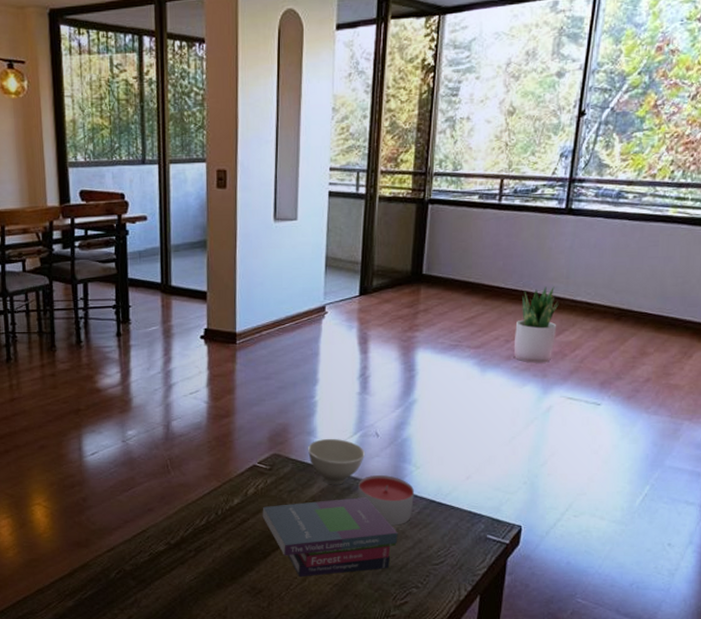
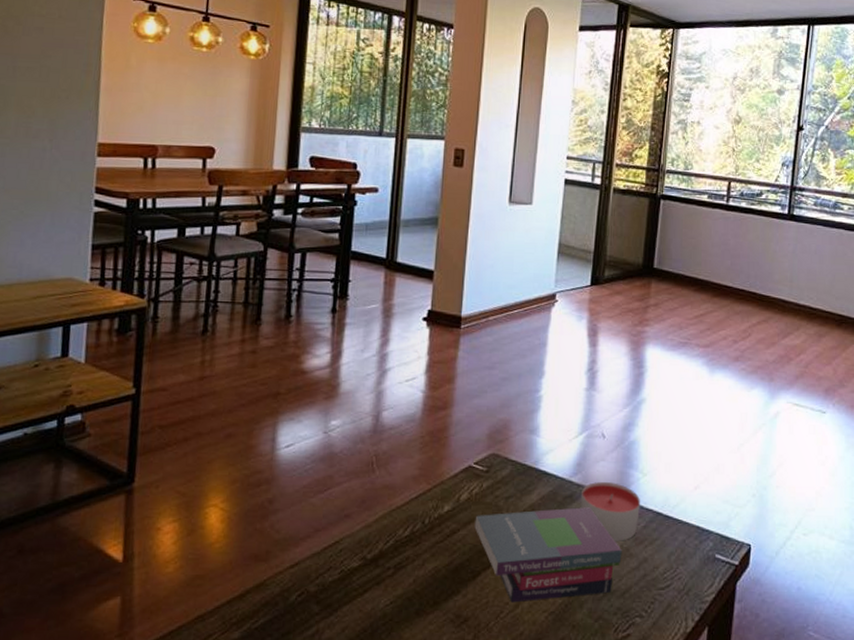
bowl: present [307,438,366,485] -> none [528,438,591,492]
planter: present [514,286,559,363] -> none [742,288,784,366]

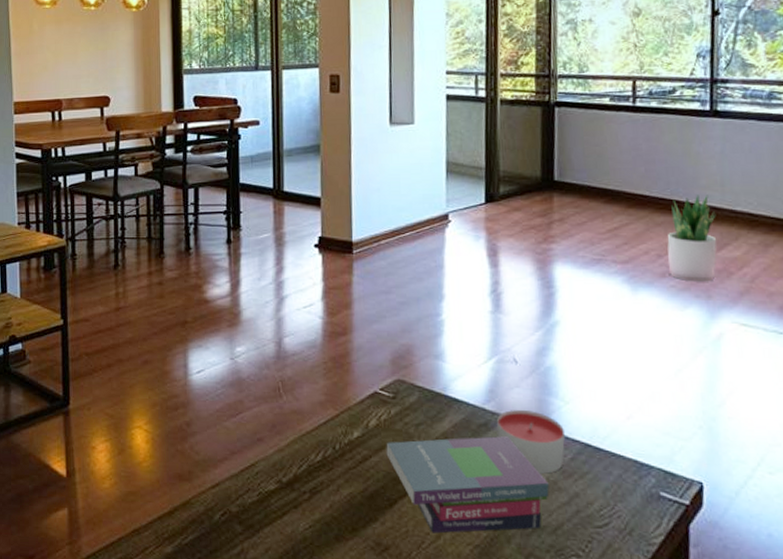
planter: none [742,288,784,366] -> present [667,195,717,282]

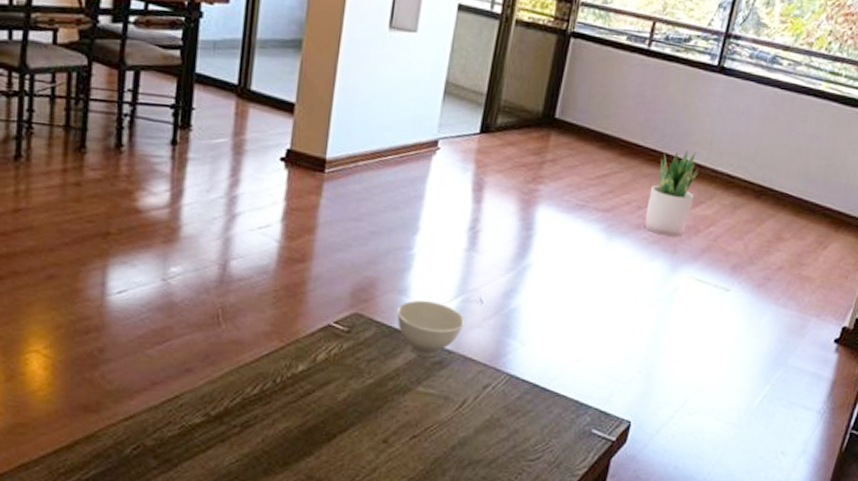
books: present [386,436,549,534] -> none [331,374,492,467]
bowl: none [435,363,503,420] -> present [396,300,466,358]
candle: present [496,410,565,474] -> none [449,349,516,411]

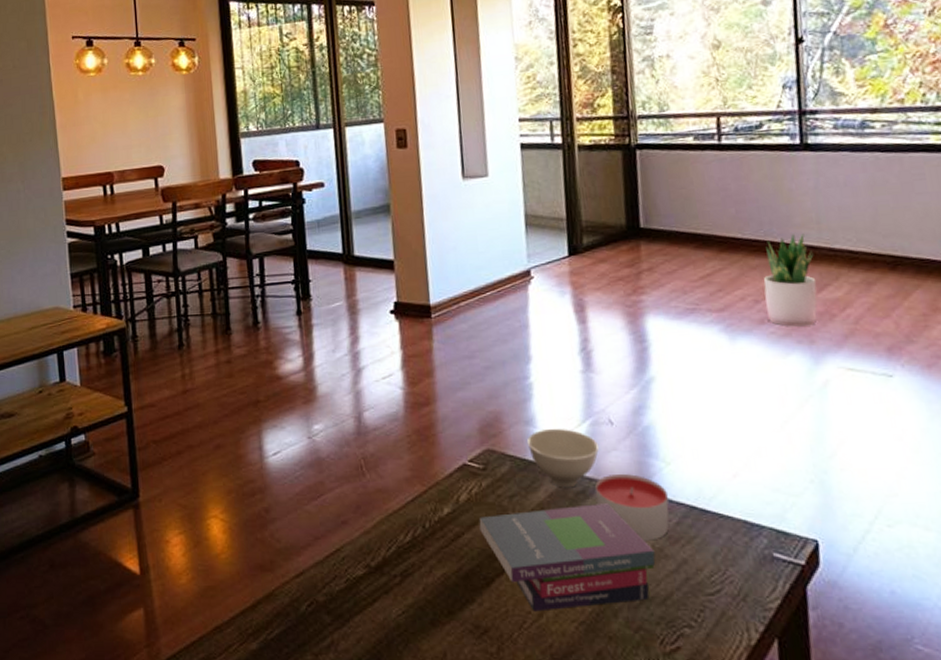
books: none [331,374,492,467] -> present [479,503,656,612]
candle: none [449,349,516,411] -> present [595,474,670,541]

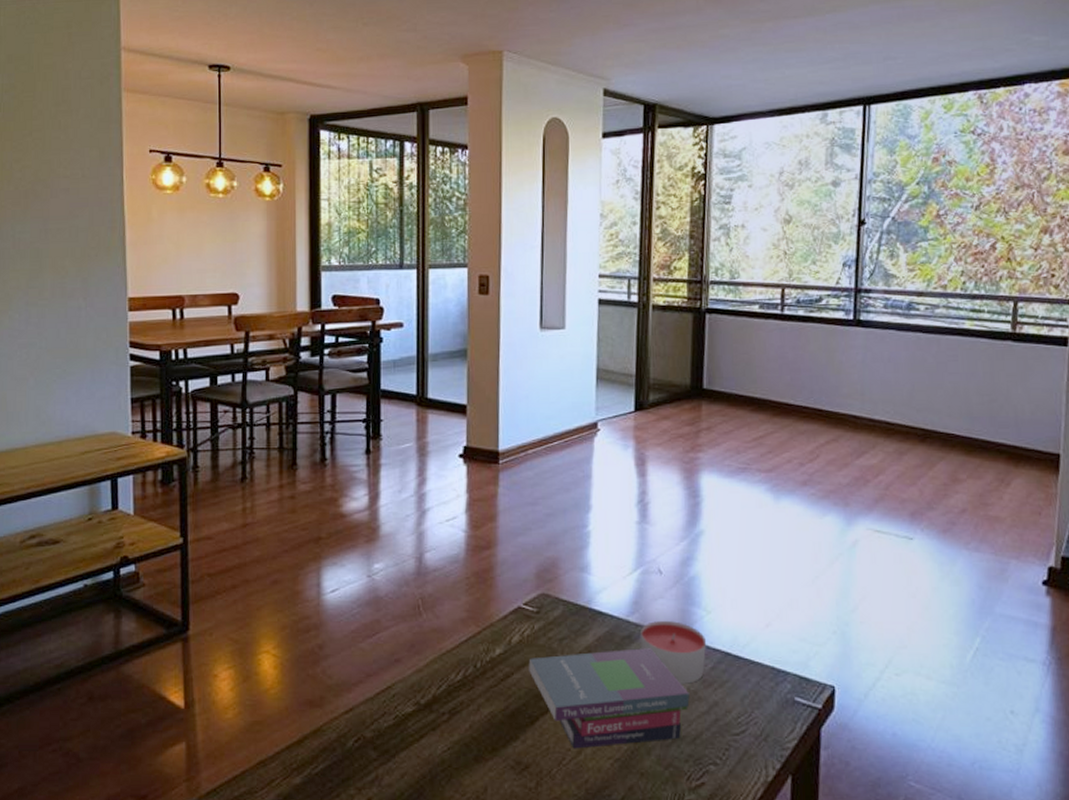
bowl: present [526,428,600,488] -> none [580,575,648,633]
planter: present [763,233,818,327] -> none [809,403,856,490]

